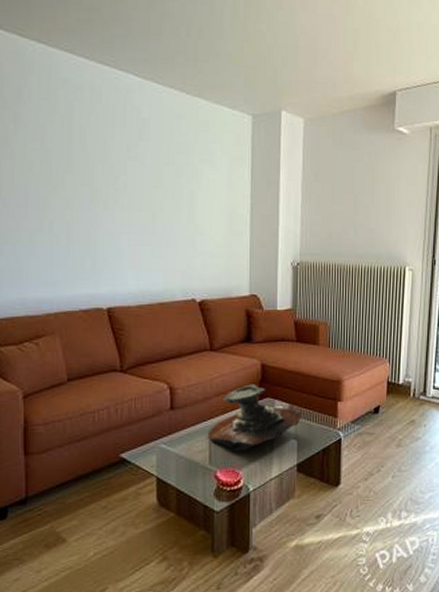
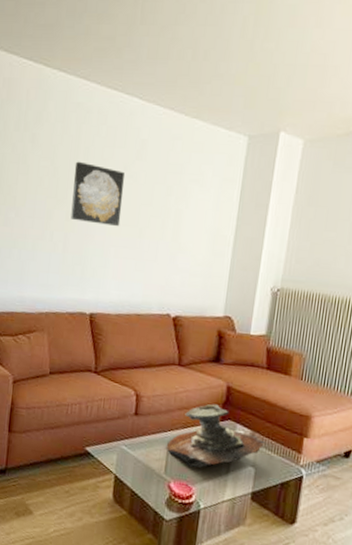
wall art: none [70,143,130,213] -> present [70,161,125,227]

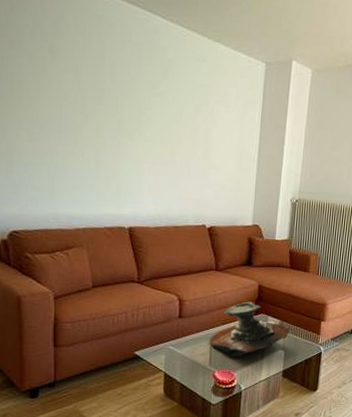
wall art: present [70,161,125,227] -> none [101,76,154,144]

